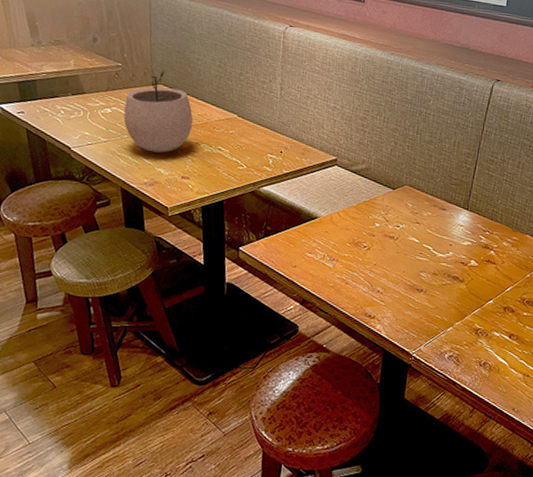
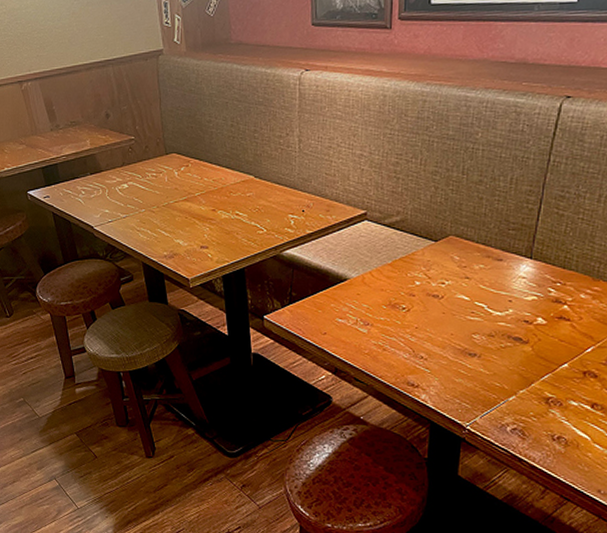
plant pot: present [123,70,193,153] -> none [140,137,209,224]

